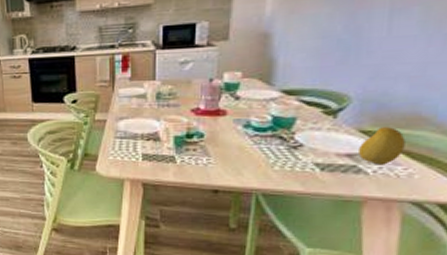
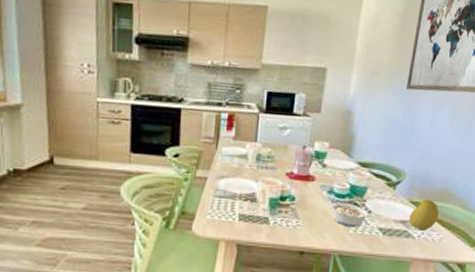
legume: none [247,132,300,163] -> present [330,198,369,228]

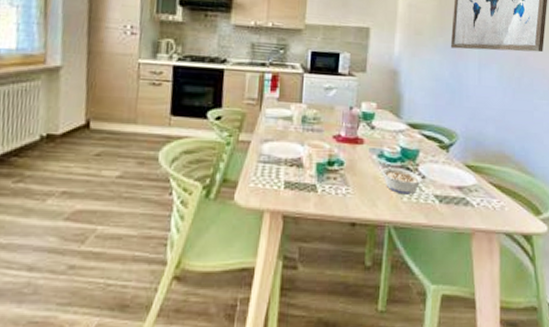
fruit: present [408,199,439,231] -> none [465,163,497,198]

